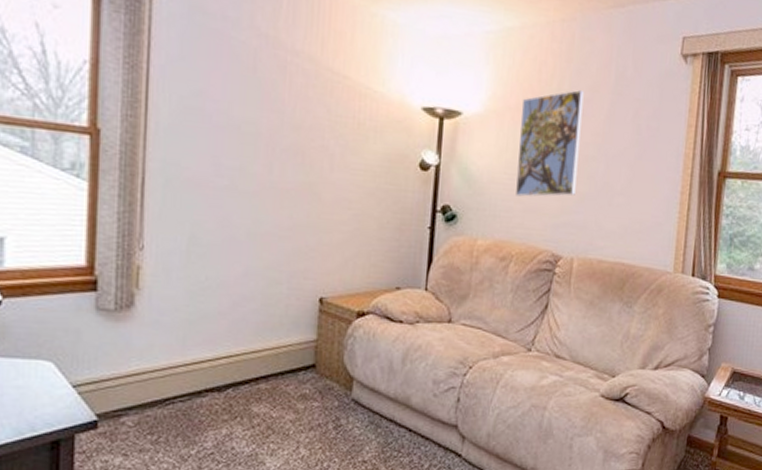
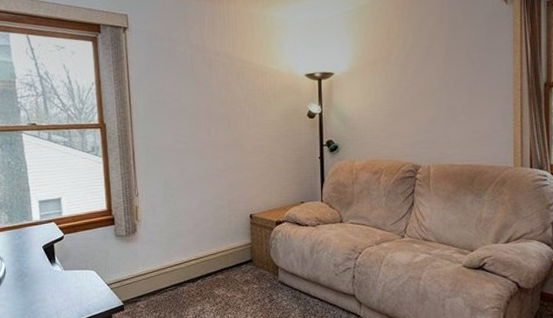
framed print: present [516,89,584,197] -> none [377,40,426,126]

